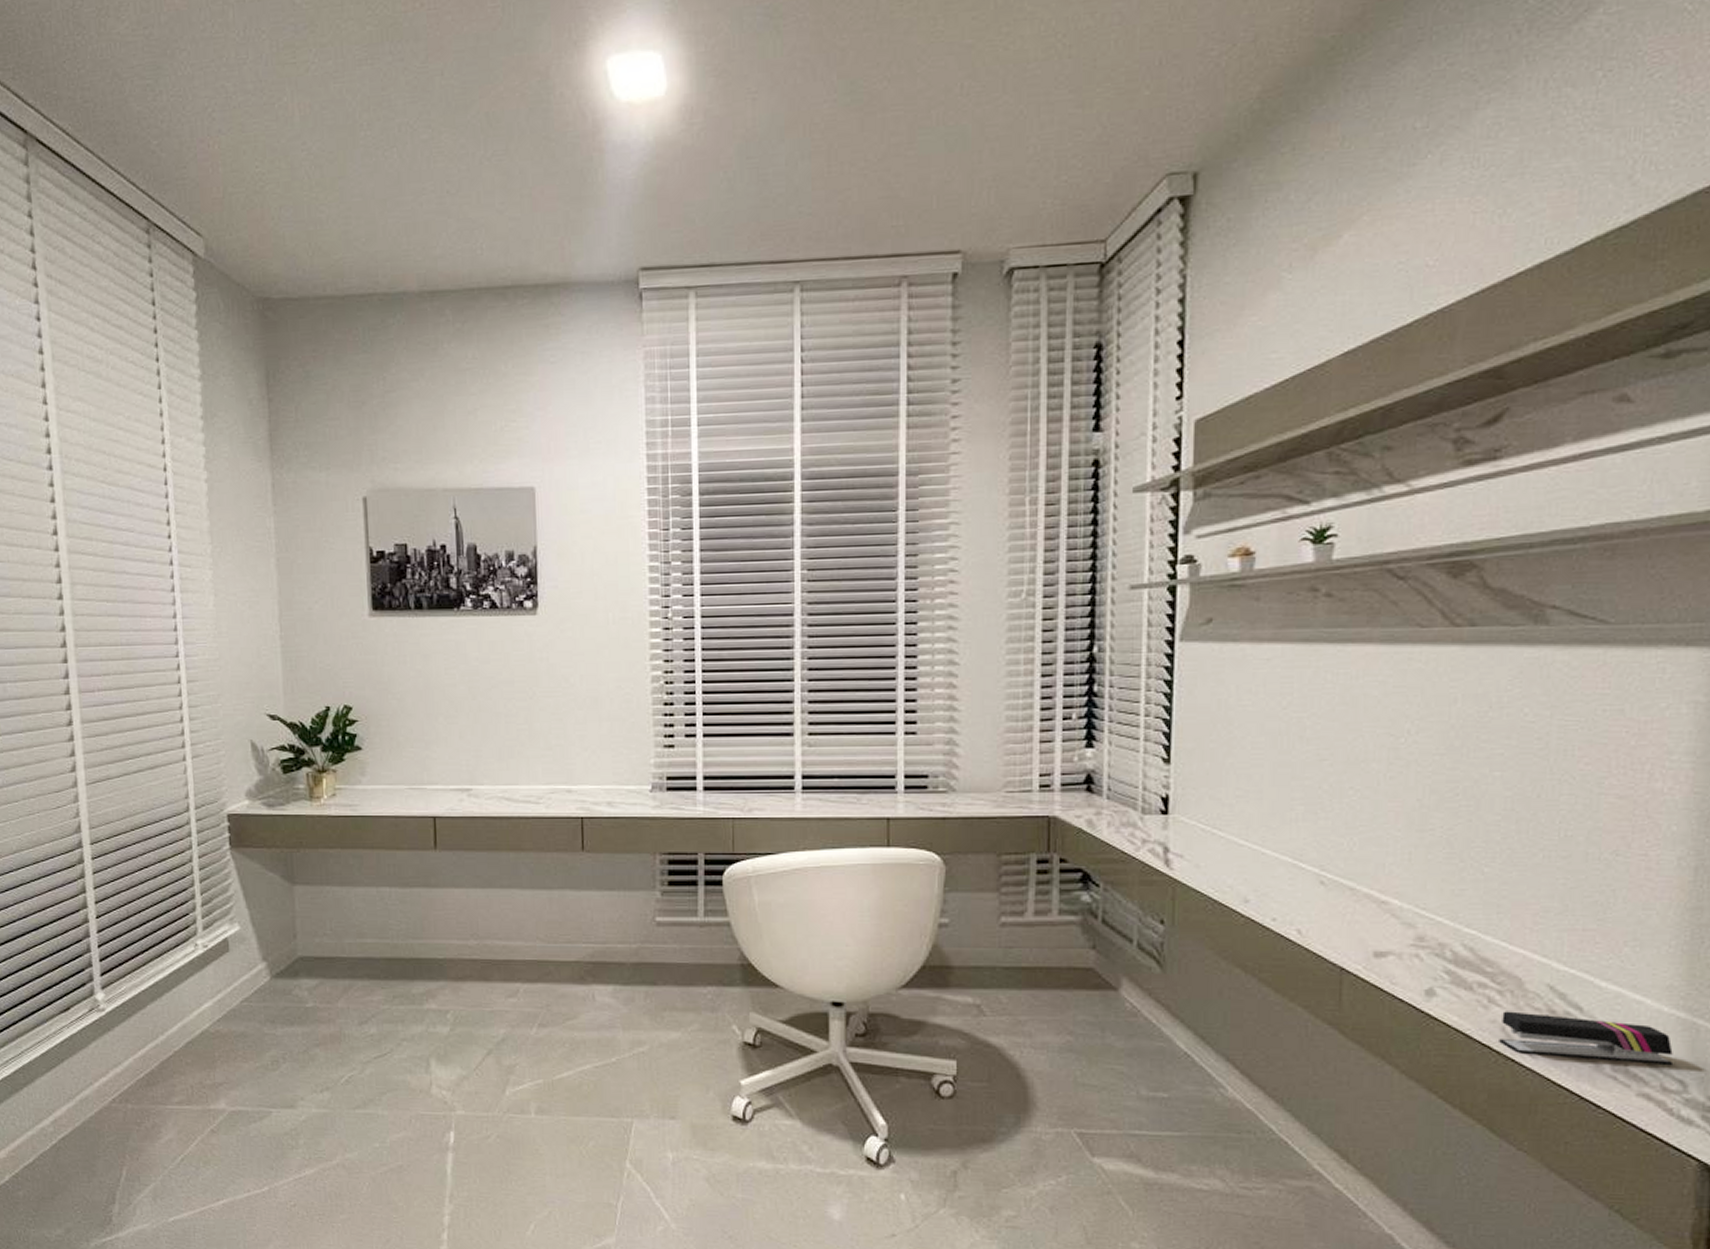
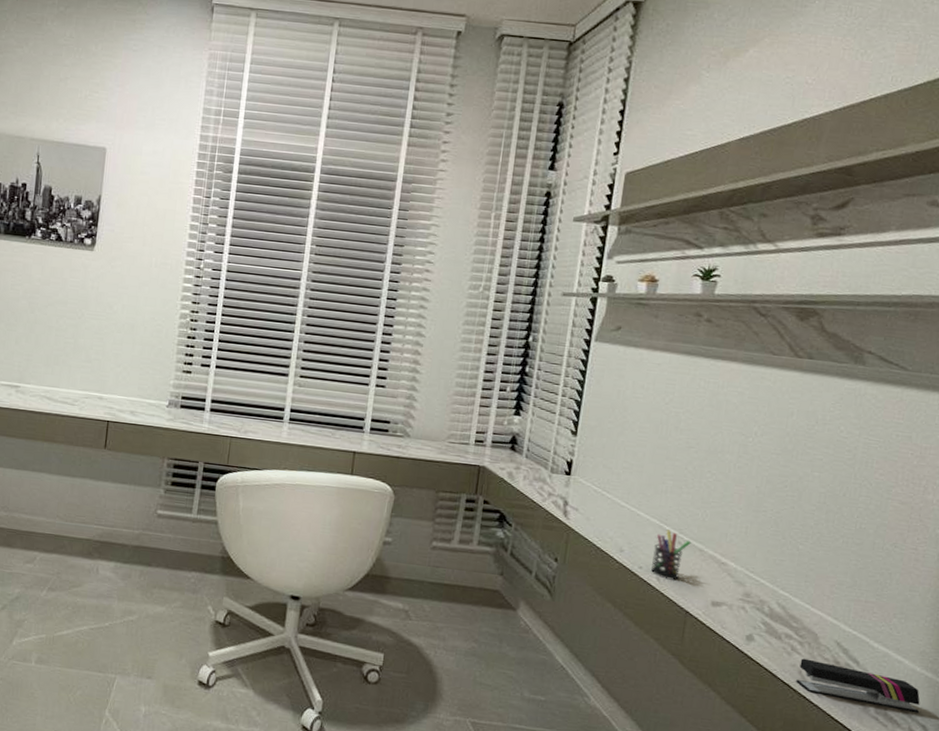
pen holder: none [1288,868,1338,931] -> present [651,530,691,581]

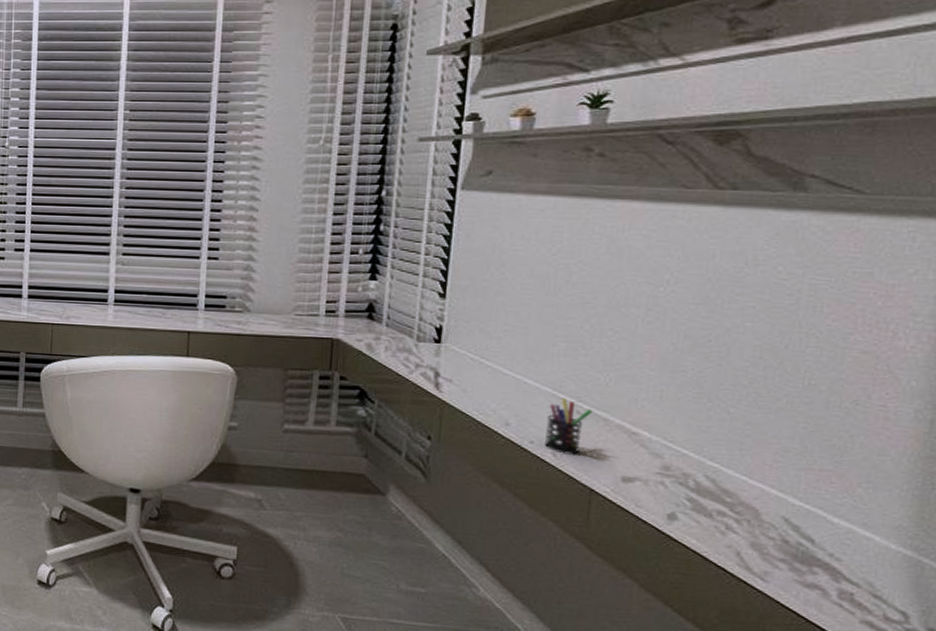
stapler: present [796,658,920,714] -> none [733,538,898,598]

